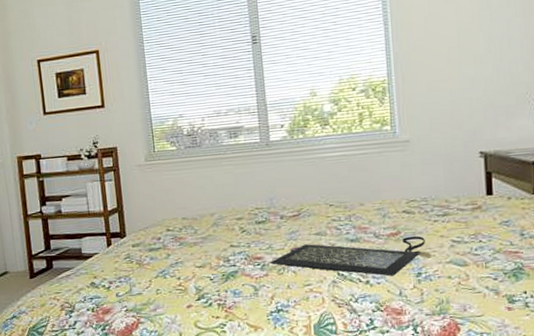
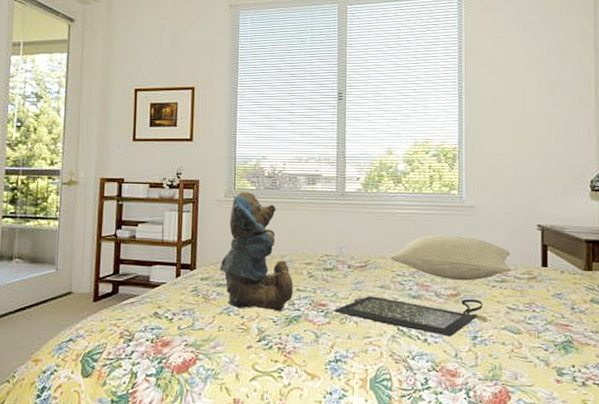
teddy bear: none [150,153,227,270] -> present [220,192,293,311]
pillow: none [324,173,453,219] -> present [390,234,511,281]

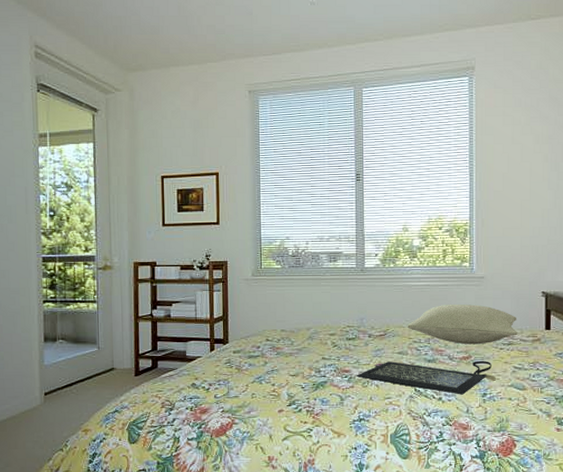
teddy bear: present [220,192,293,311] -> none [251,271,319,378]

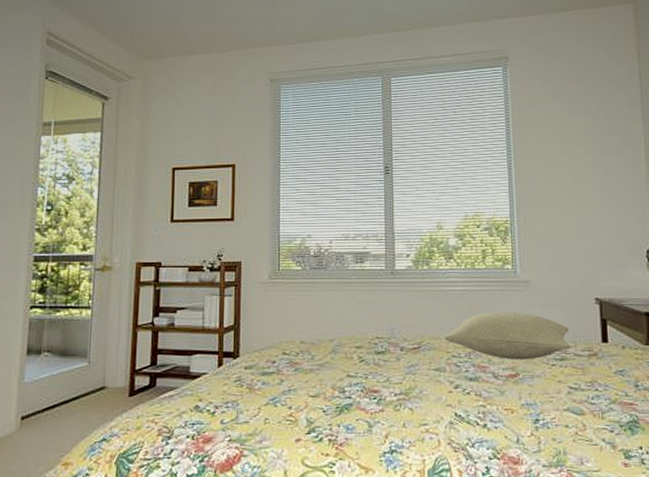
clutch bag: present [356,360,497,395] -> none [386,379,550,421]

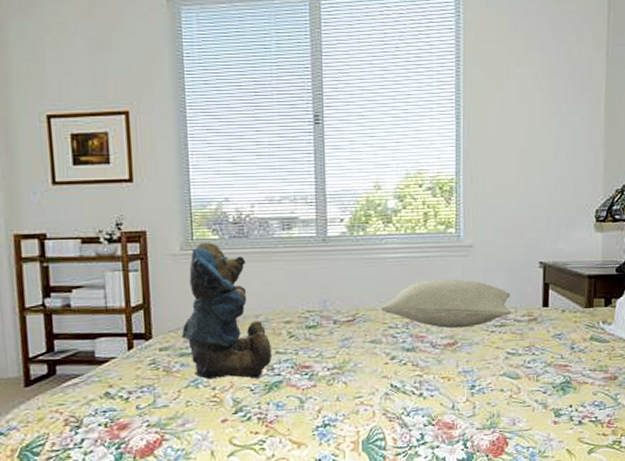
teddy bear: none [265,273,343,400] -> present [182,243,271,379]

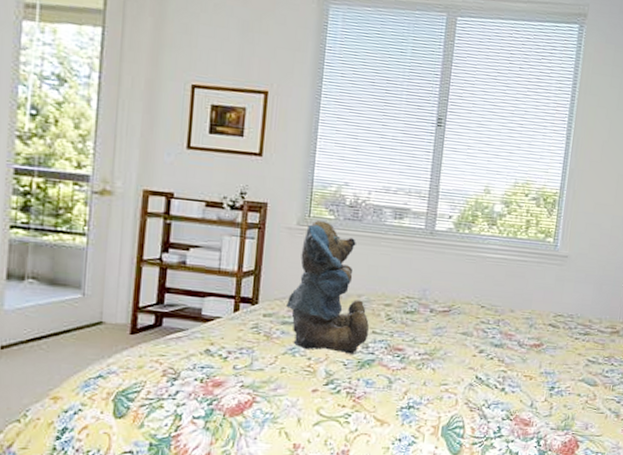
pillow: present [381,279,511,328] -> none [476,283,598,332]

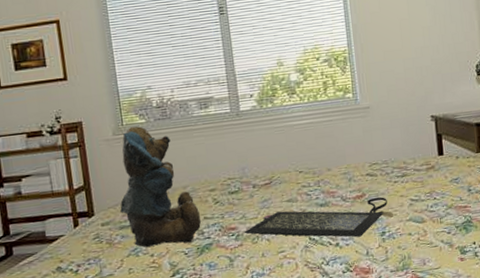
clutch bag: none [410,342,568,387] -> present [244,197,394,238]

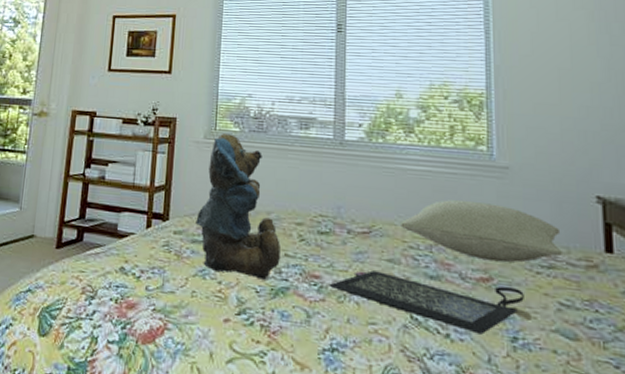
pillow: none [294,137,410,183] -> present [401,200,562,263]

